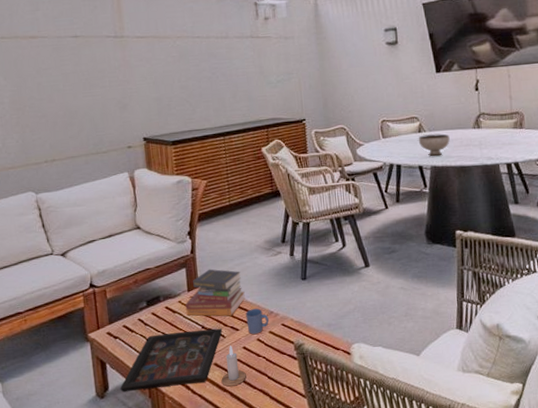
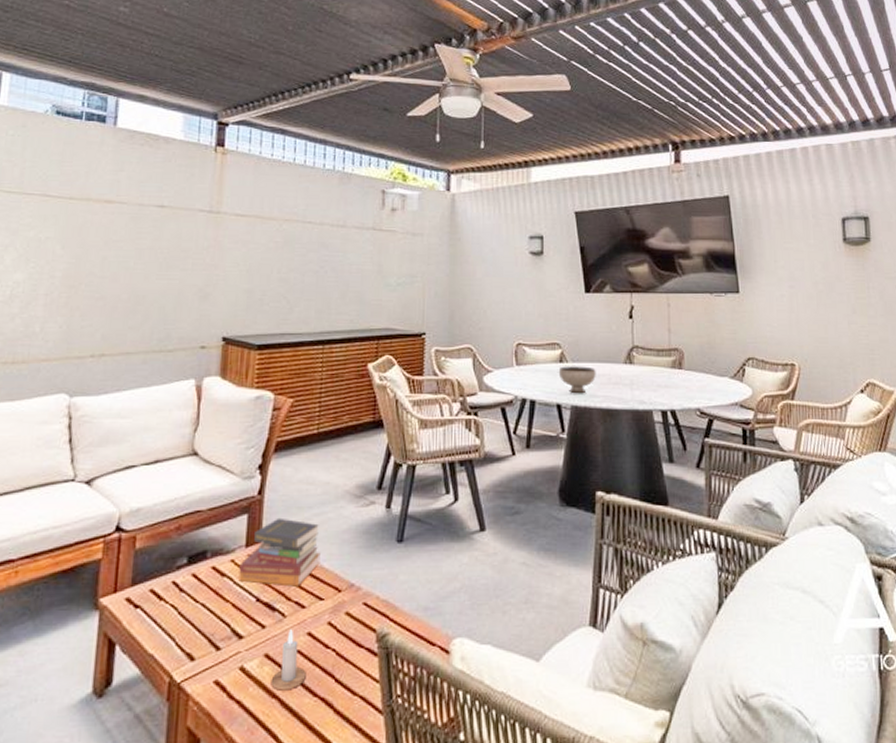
decorative tray: present [120,328,223,392] -> none [128,603,284,690]
mug: present [246,308,269,335] -> none [317,578,347,616]

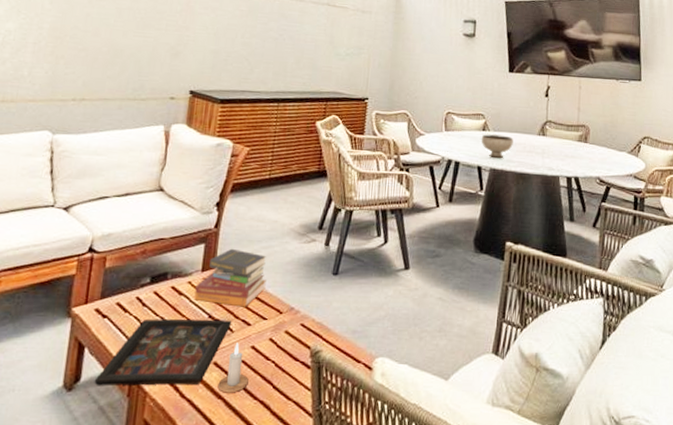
decorative tray: none [128,603,284,690] -> present [94,318,232,386]

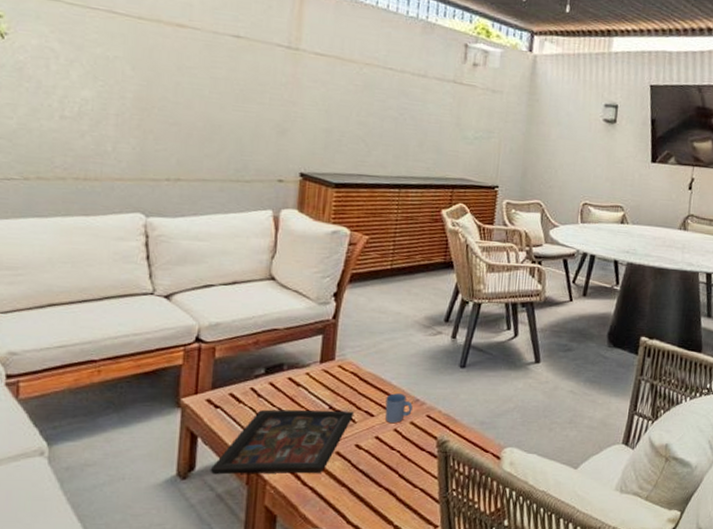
books: present [194,248,266,307] -> none [313,340,390,399]
candle: present [217,343,249,393] -> none [341,433,373,481]
mug: none [261,302,288,333] -> present [385,393,413,424]
bowl: present [481,134,513,158] -> none [618,227,653,252]

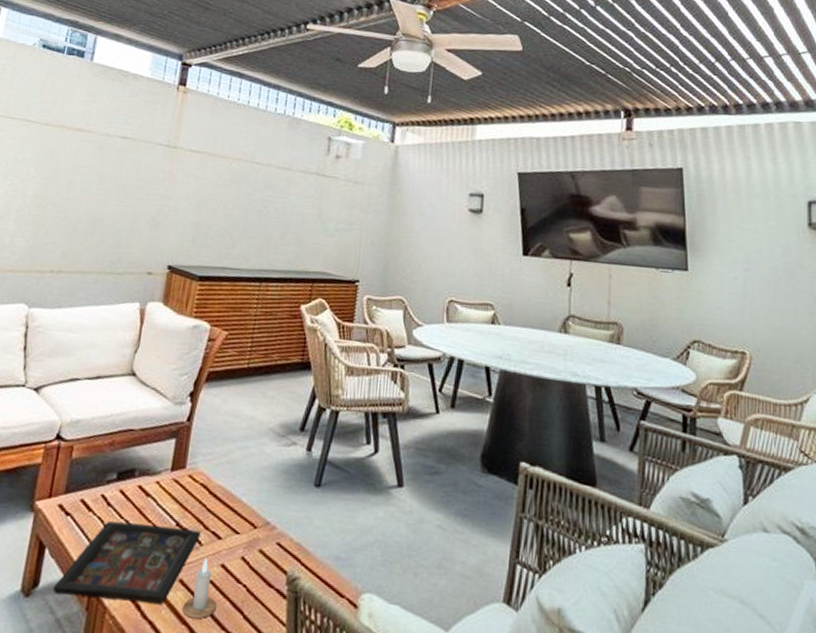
candle: none [341,433,373,481] -> present [182,558,217,620]
mug: present [385,393,413,424] -> none [233,512,263,551]

